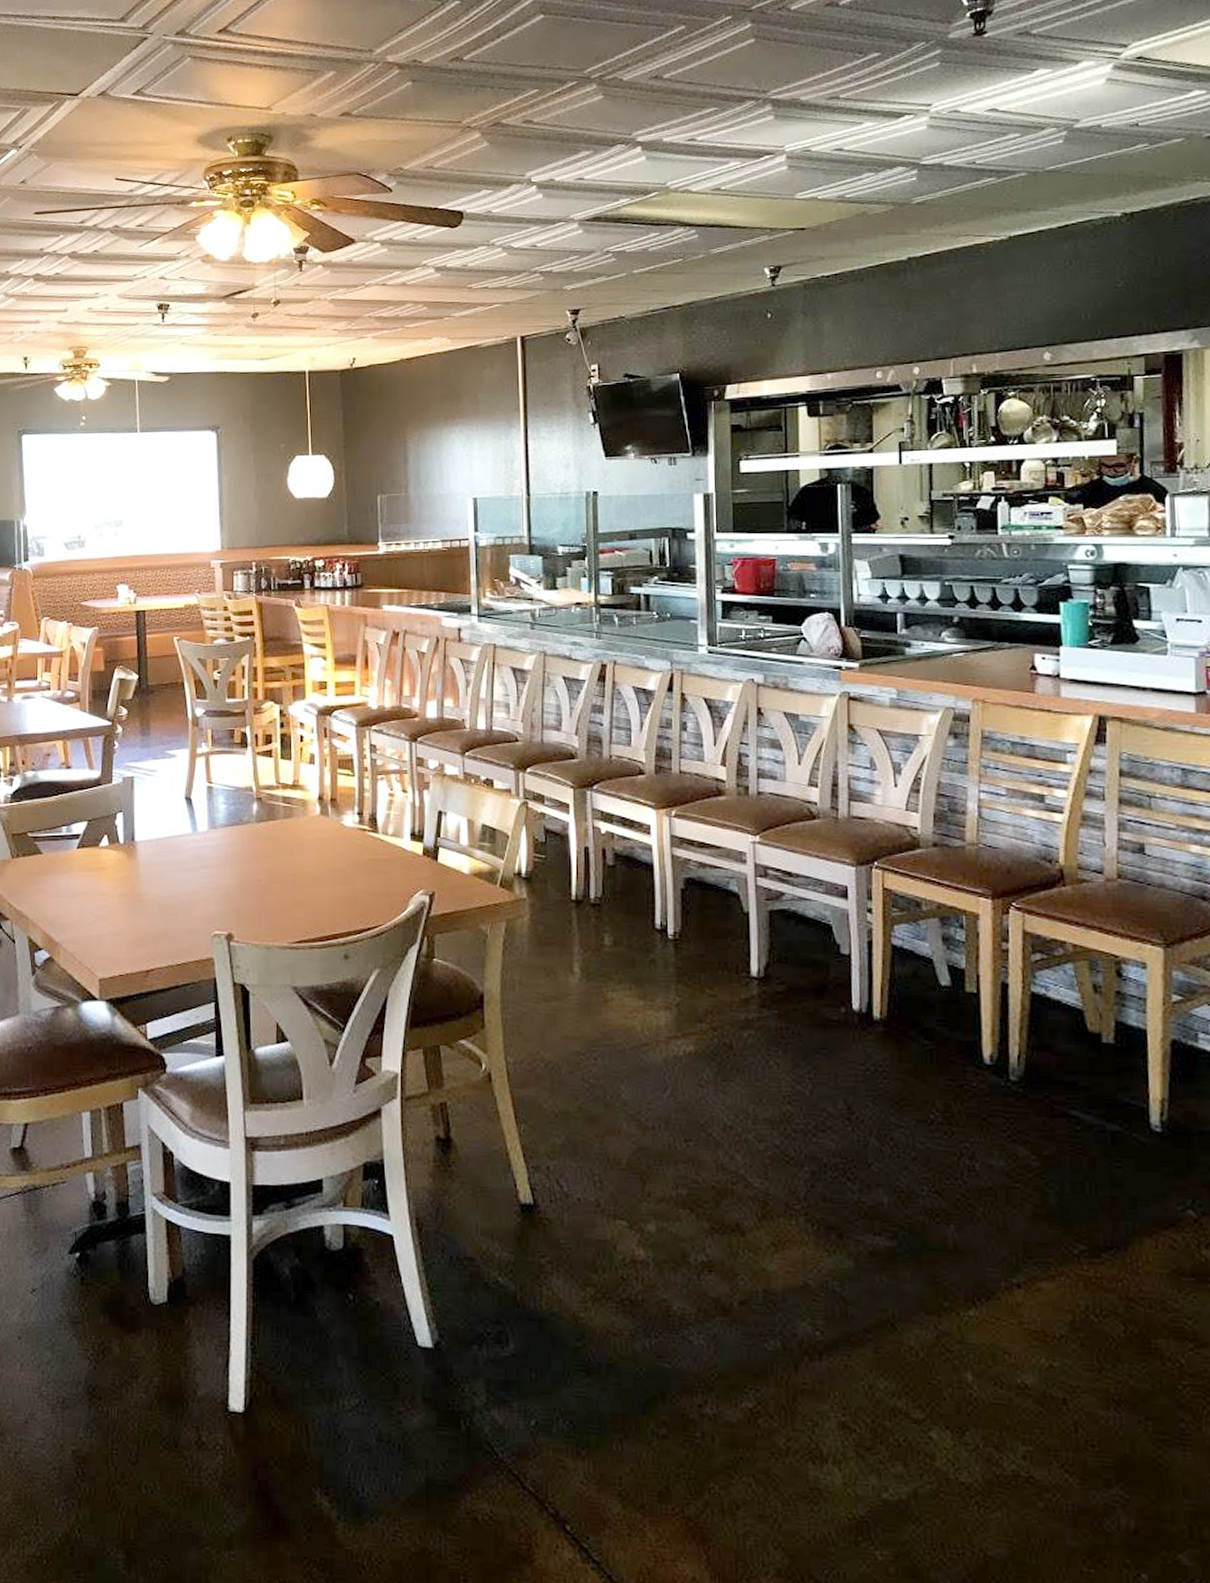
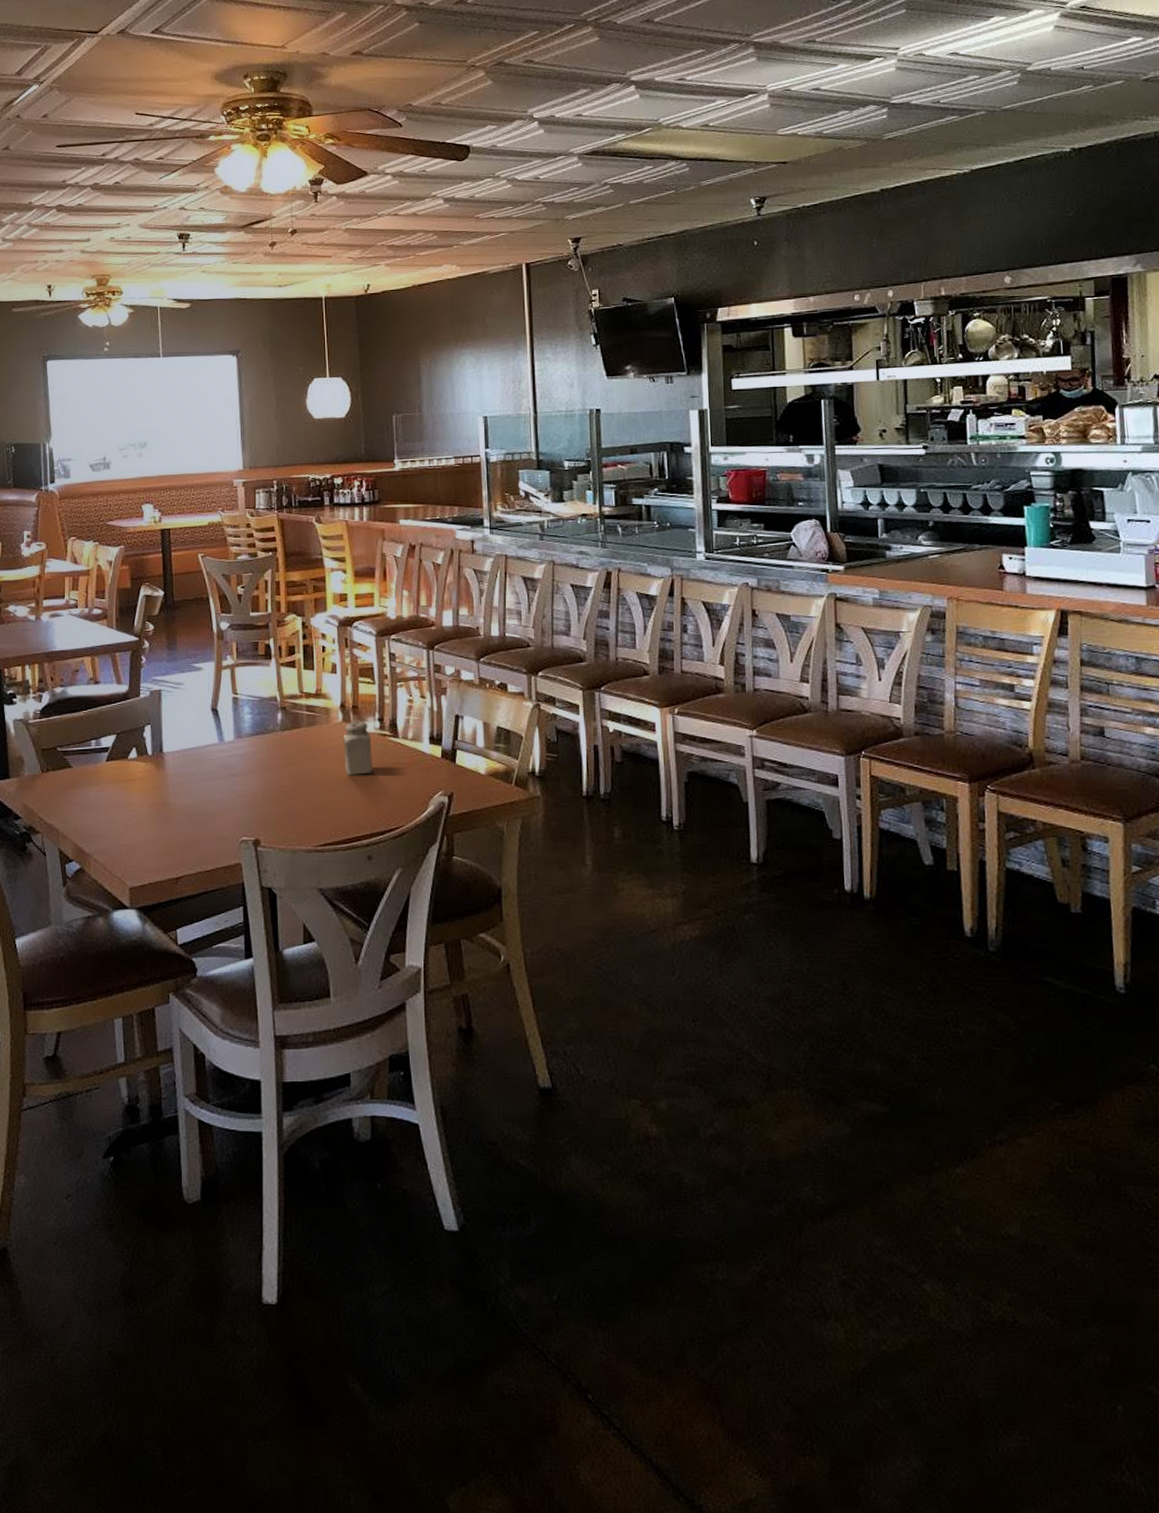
salt shaker: none [320,814,352,870] -> present [342,721,373,775]

